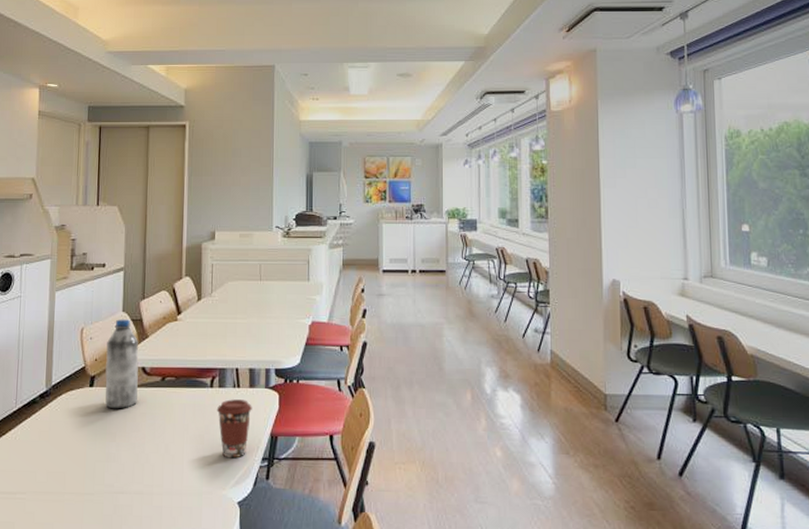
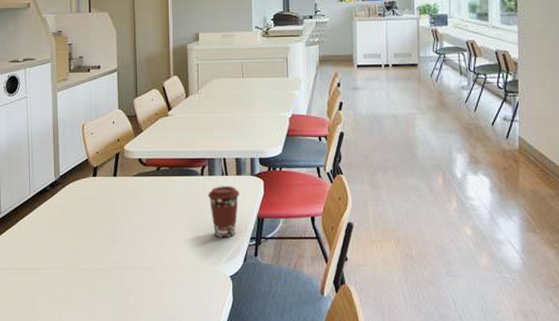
water bottle: present [105,319,139,409] -> none [106,116,136,196]

